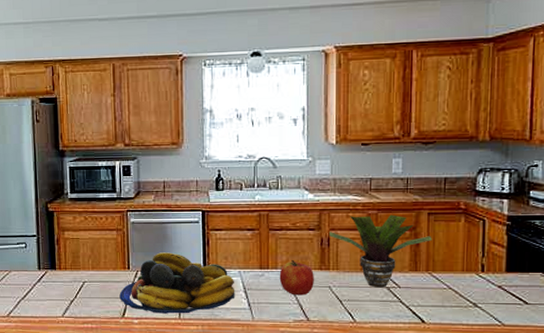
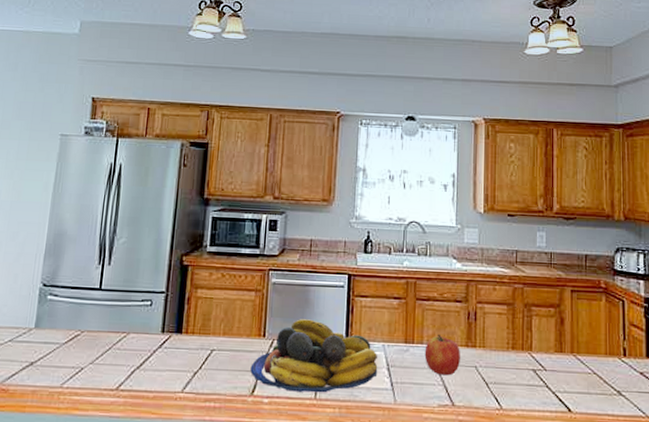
potted plant: present [329,214,432,288] -> none [476,289,576,370]

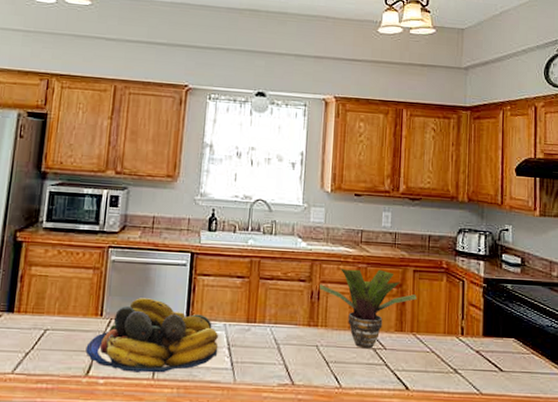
apple: present [424,333,460,376] -> none [266,313,302,355]
potted plant: none [476,289,576,370] -> present [320,268,417,349]

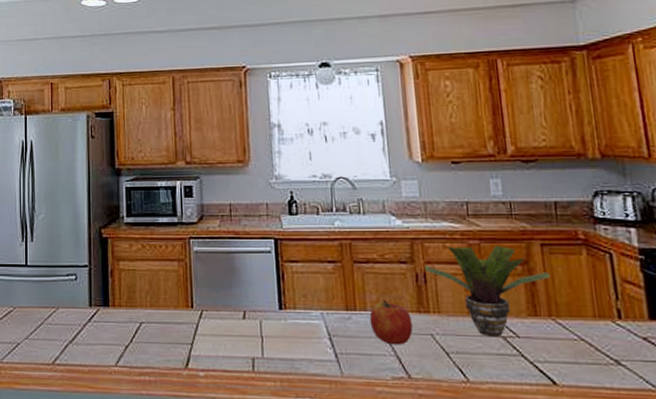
fruit bowl: present [85,298,218,373] -> none [182,288,319,366]
apple: none [266,313,302,355] -> present [369,299,413,345]

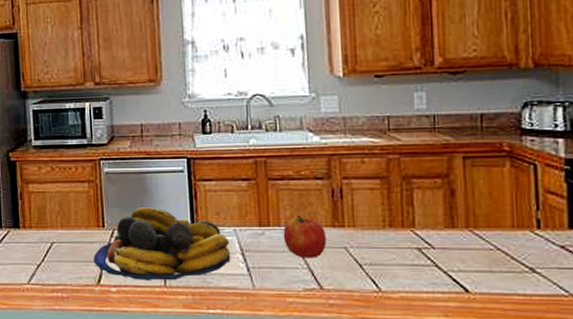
fruit bowl: none [182,288,319,366] -> present [93,207,231,281]
potted plant: present [425,245,550,337] -> none [342,159,470,249]

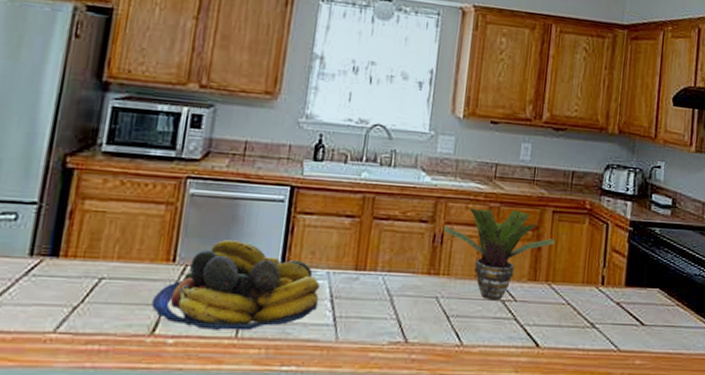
apple: present [283,214,326,258] -> none [377,259,421,308]
potted plant: none [342,159,470,249] -> present [444,208,555,301]

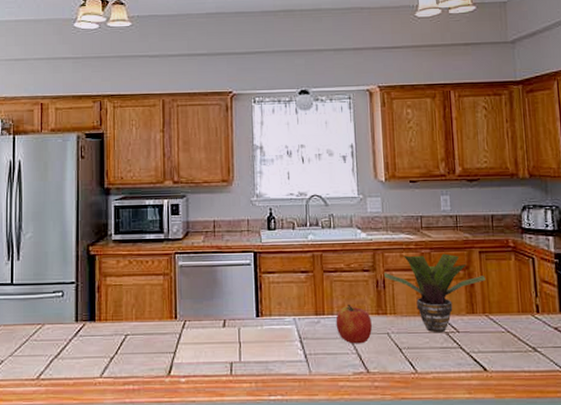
fruit bowl: present [152,240,320,331] -> none [165,299,291,370]
apple: none [377,259,421,308] -> present [335,304,372,344]

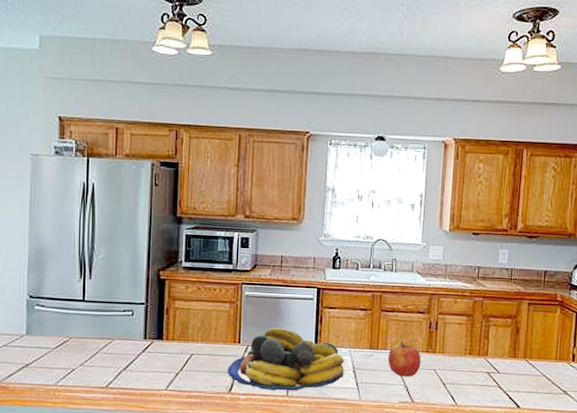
fruit bowl: none [165,299,291,370] -> present [227,328,345,391]
potted plant: present [384,253,486,333] -> none [438,302,531,373]

